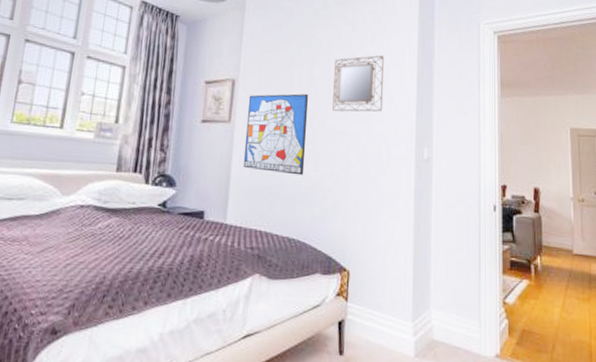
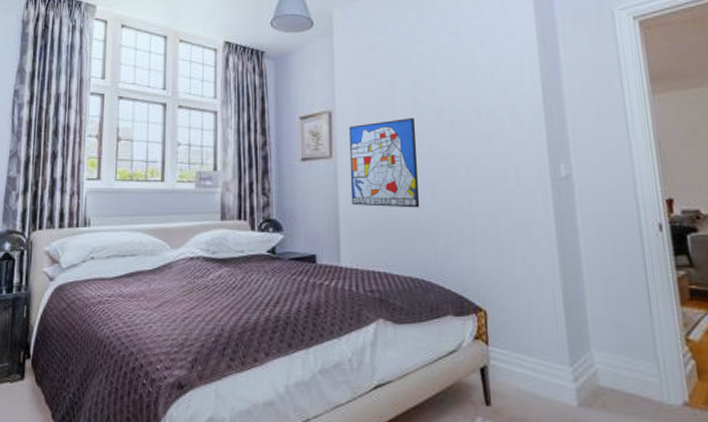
home mirror: present [332,55,384,112] -> none [440,63,504,133]

